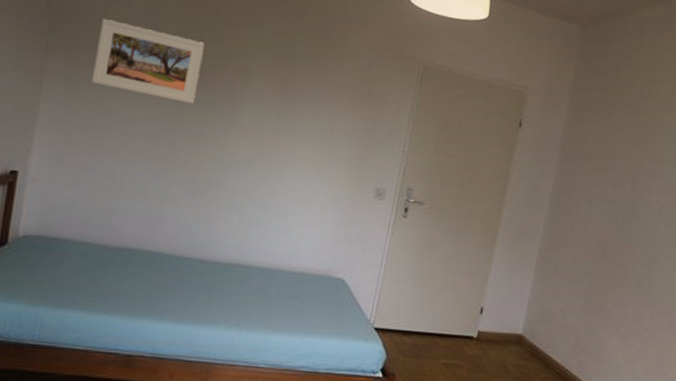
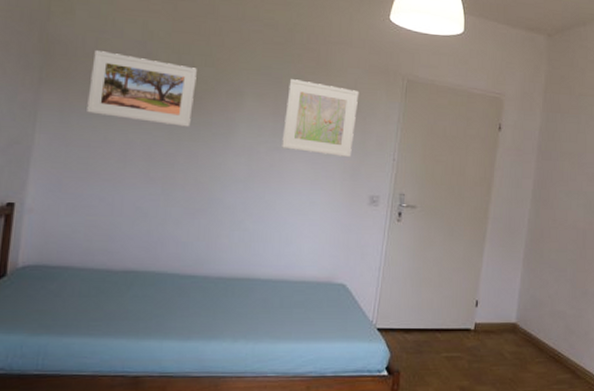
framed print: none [287,59,372,147] -> present [282,79,359,158]

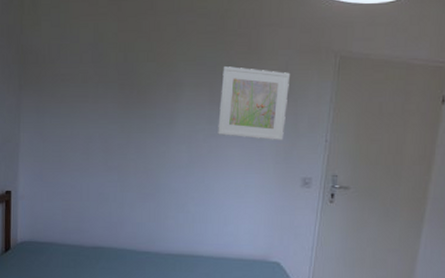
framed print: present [87,50,197,127] -> none [56,56,141,120]

